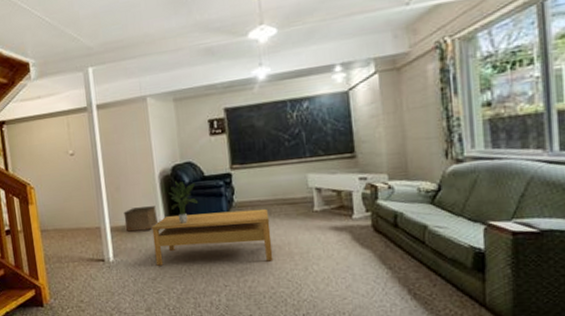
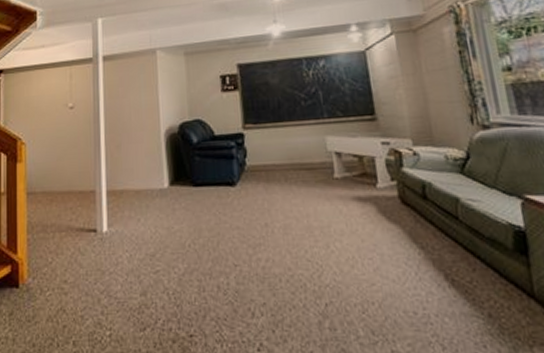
storage bin: present [123,206,158,232] -> none [123,168,161,197]
coffee table: present [152,208,273,266] -> none [153,174,290,239]
potted plant: present [168,181,199,224] -> none [174,140,207,189]

